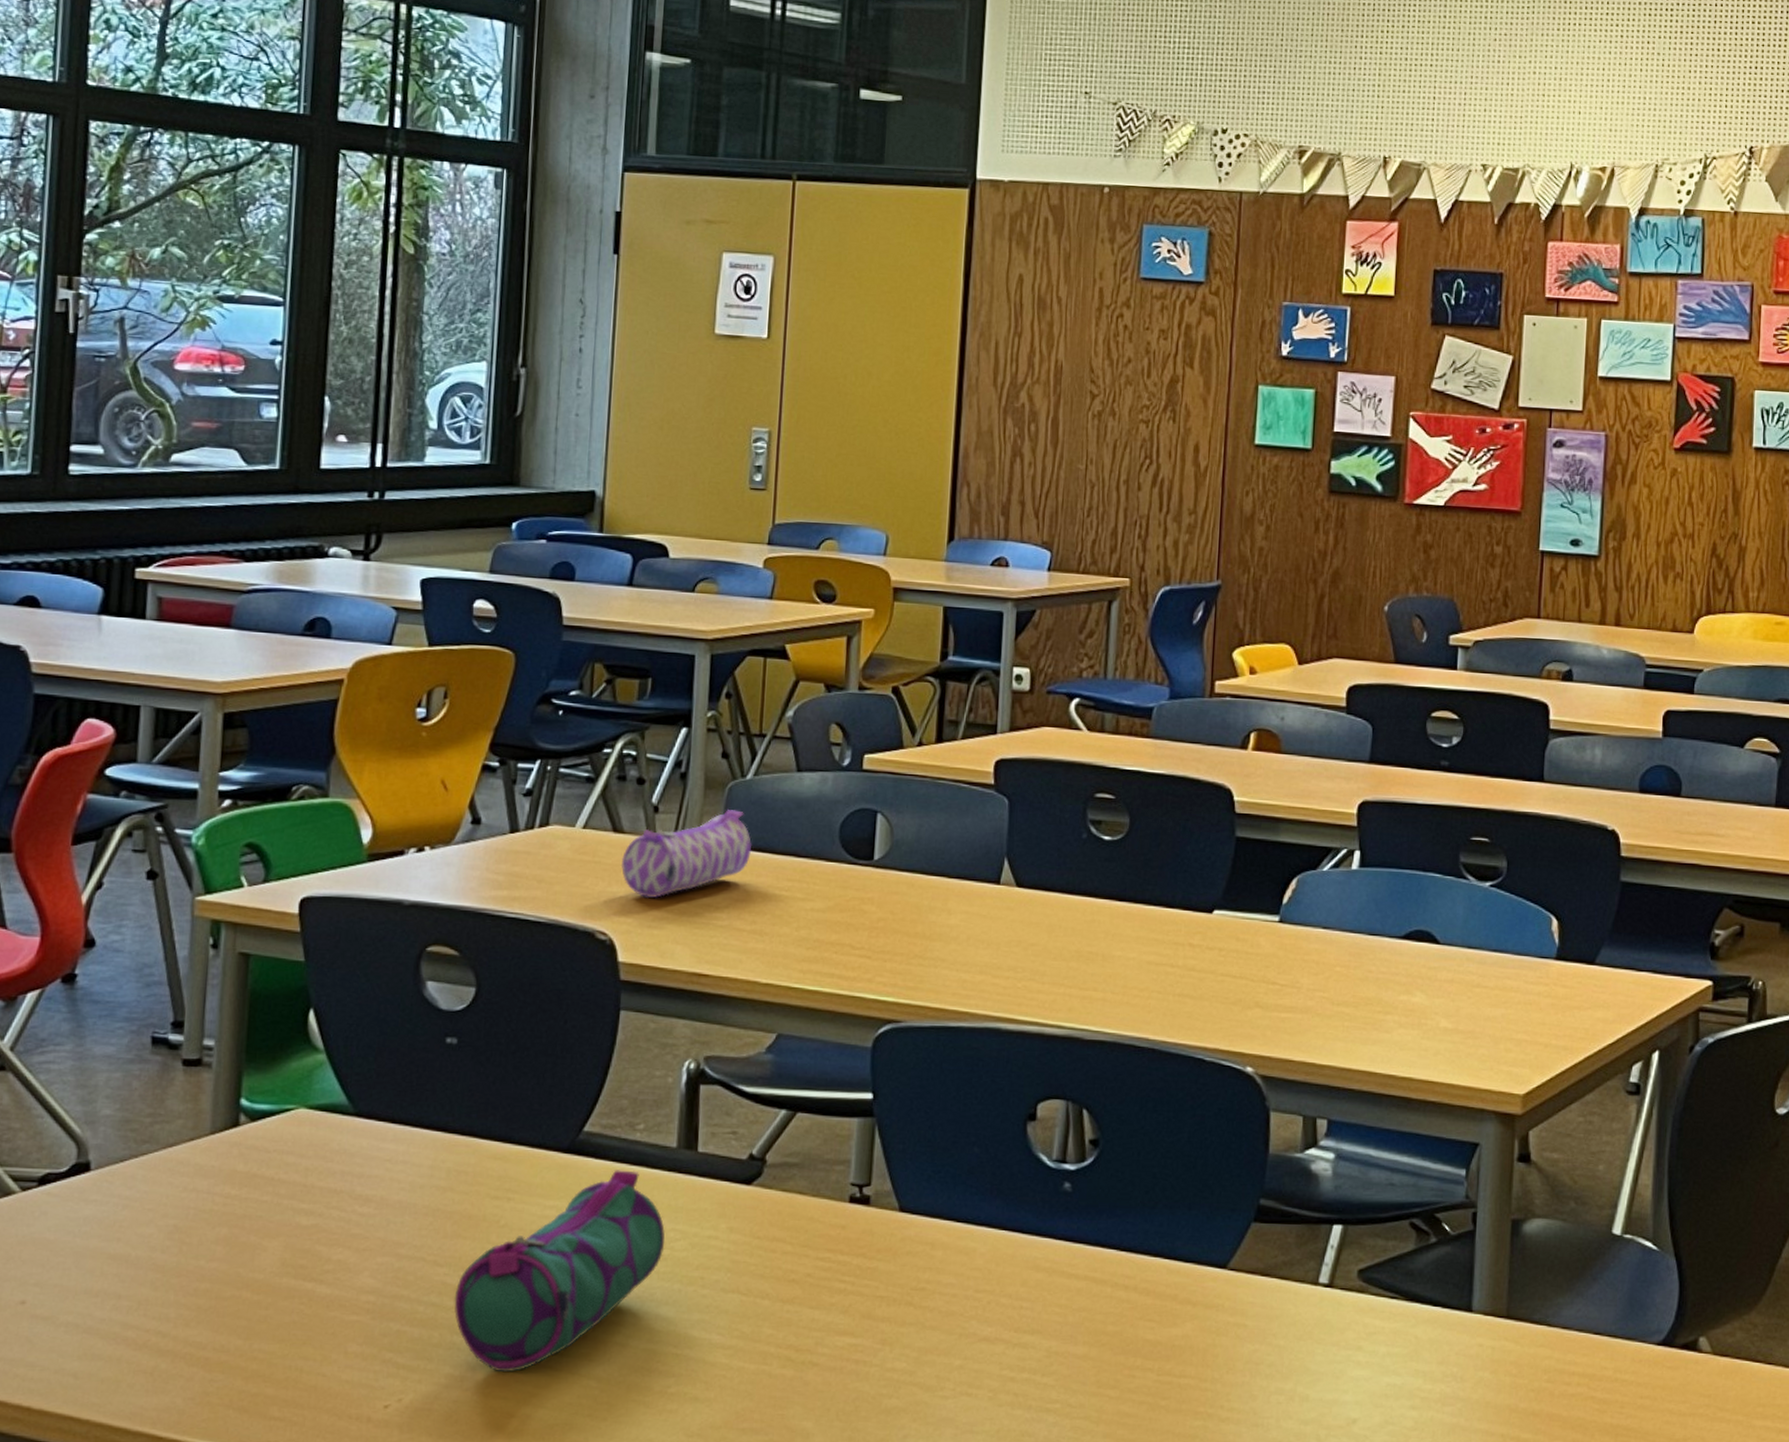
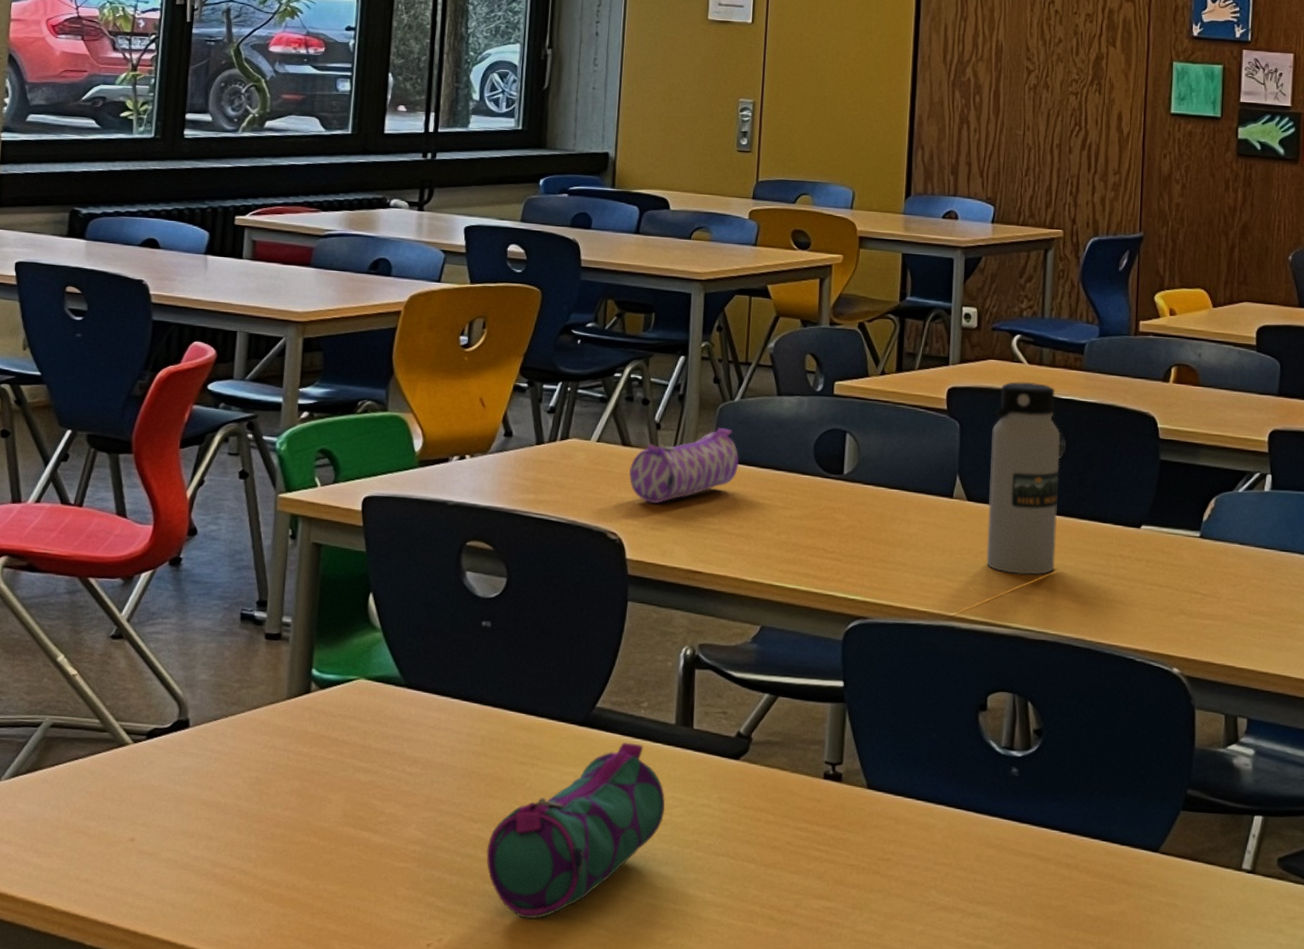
water bottle: none [1037,751,1125,969] -> present [986,381,1061,576]

